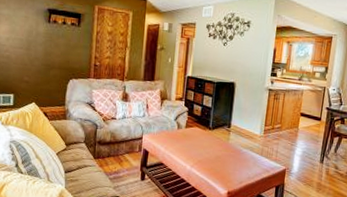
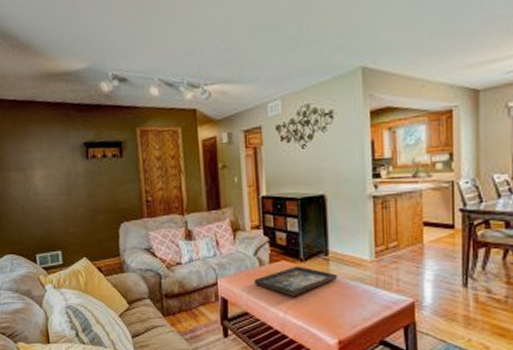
decorative tray: none [171,132,234,155] -> present [254,266,337,296]

